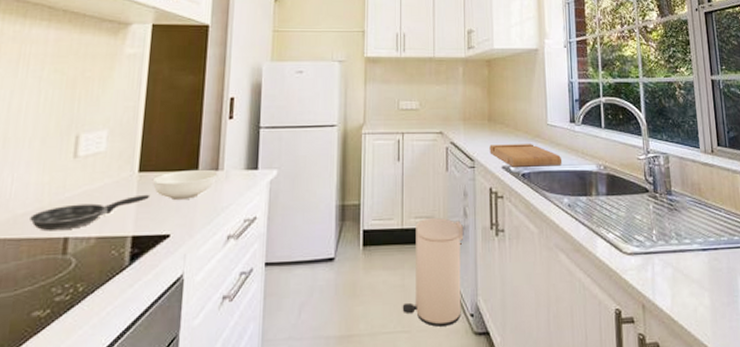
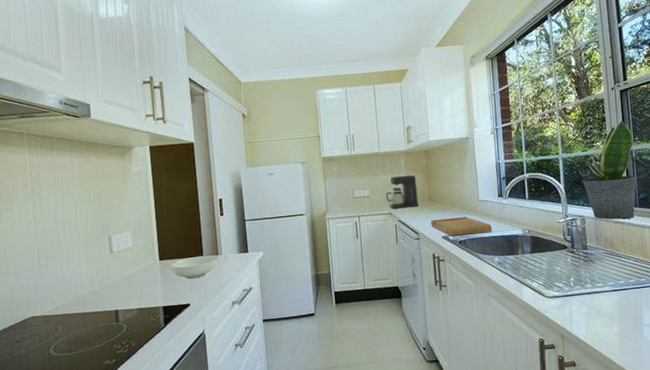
frying pan: present [30,194,151,232] -> none [88,276,171,307]
pedal bin: present [402,218,463,327] -> none [370,279,416,358]
coffee maker: none [437,87,476,128] -> present [386,174,419,209]
potted plant: none [664,45,726,161] -> present [581,120,638,220]

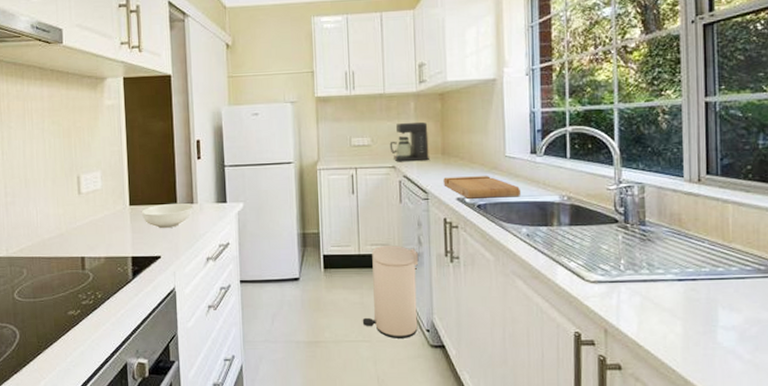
pedal bin: none [370,279,416,358] -> present [362,245,418,338]
potted plant: present [581,120,638,220] -> none [643,63,721,191]

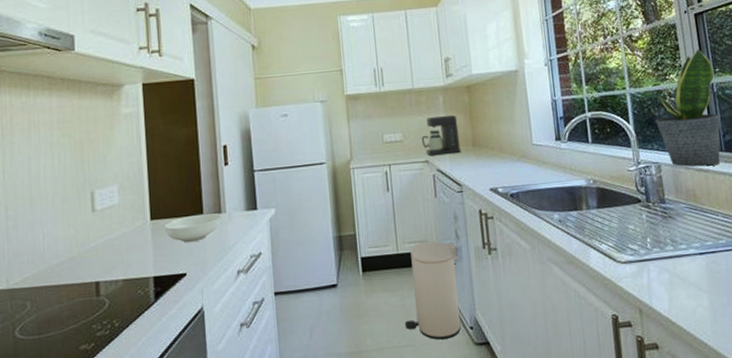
cutting board: present [443,176,521,199] -> none [475,164,550,189]
potted plant: none [643,63,721,191] -> present [654,48,721,168]

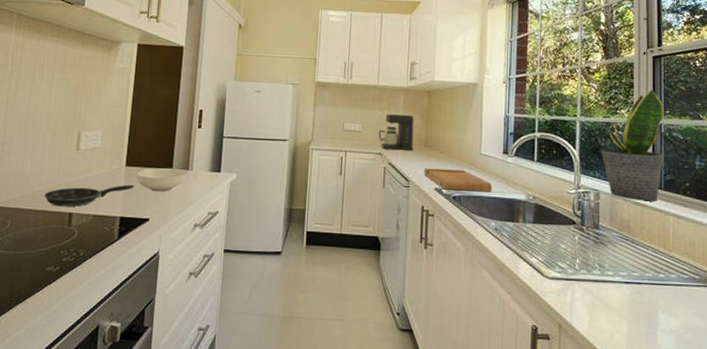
frying pan: none [64,239,164,278] -> present [44,184,135,207]
pedal bin: present [404,241,461,340] -> none [337,227,395,320]
cutting board: none [475,164,550,189] -> present [424,168,493,193]

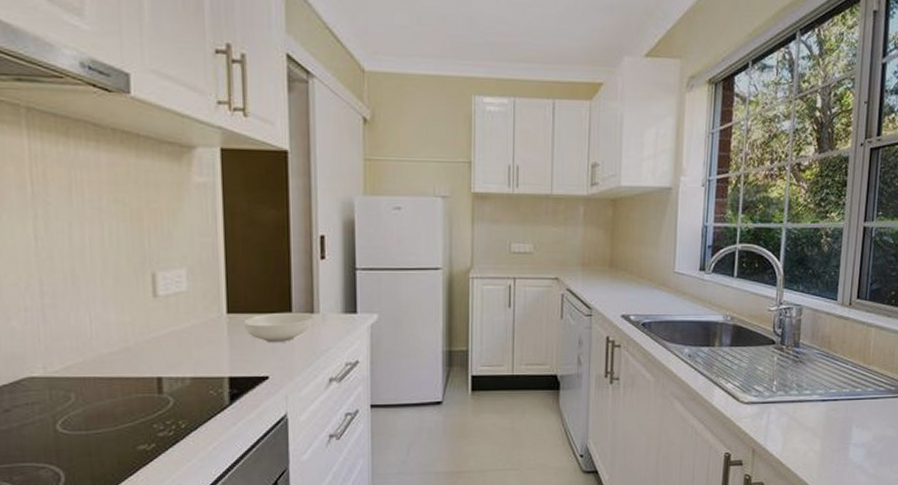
frying pan: present [44,184,135,207] -> none [117,336,243,371]
coffee maker: present [378,114,414,151] -> none [553,229,597,274]
cutting board: present [424,168,493,193] -> none [609,292,687,316]
potted plant: present [600,89,665,202] -> none [805,187,877,314]

